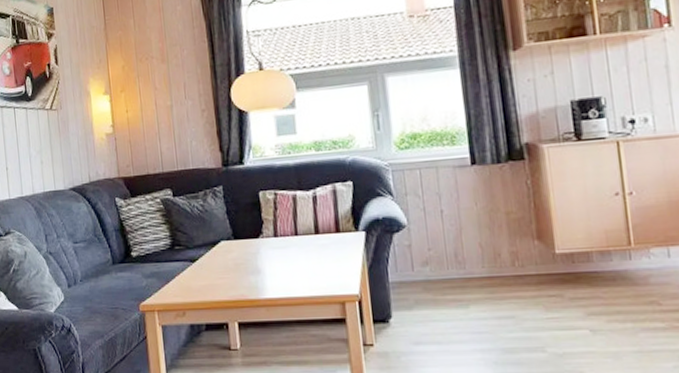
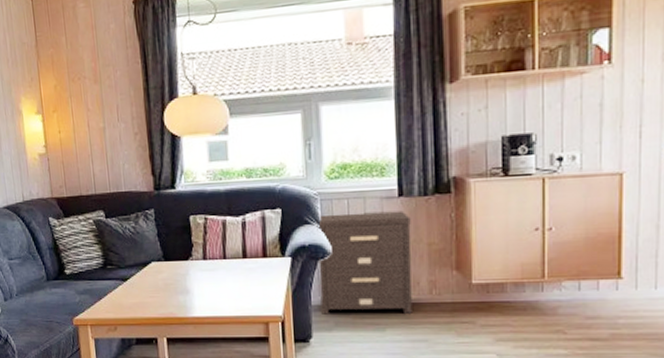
side table: none [389,179,496,292] -> present [316,210,412,314]

